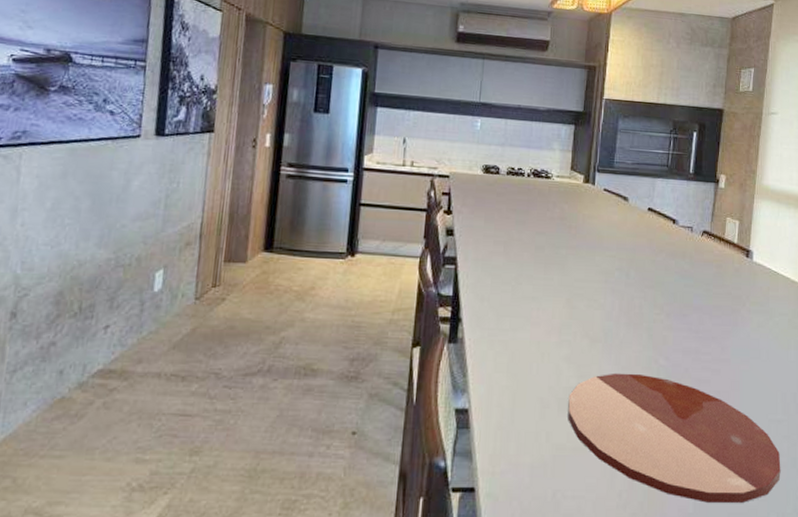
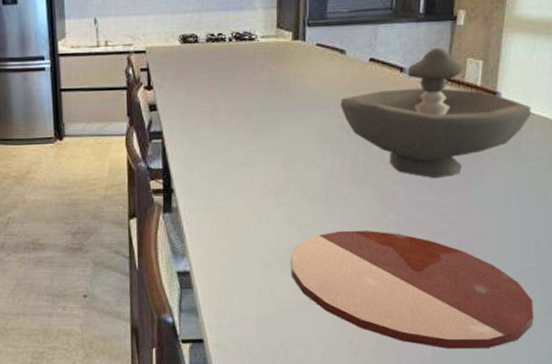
decorative bowl: none [621,204,777,326] -> present [340,47,532,178]

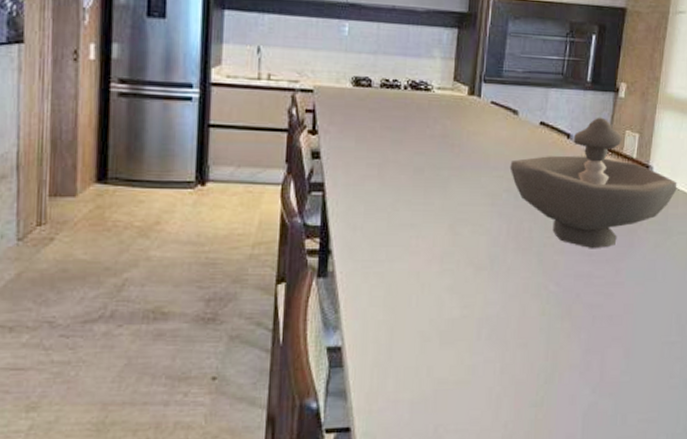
plate: present [291,230,534,349] -> none [450,301,673,428]

